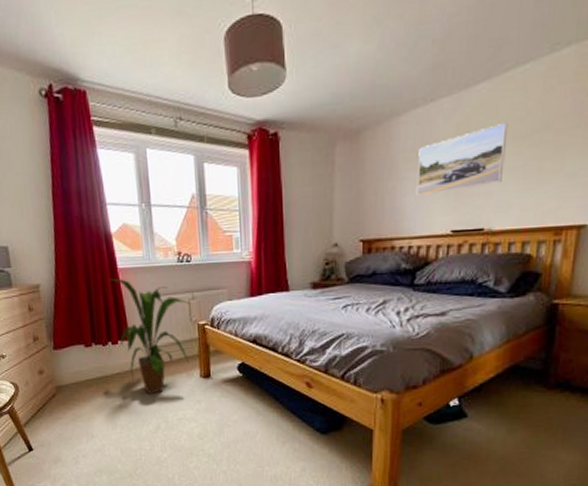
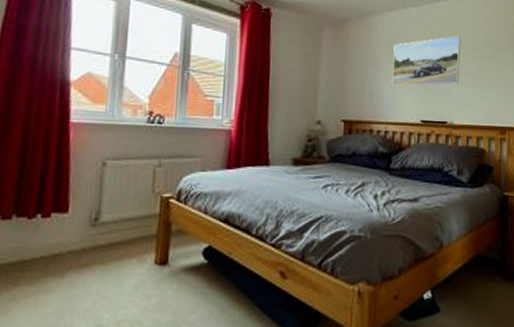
house plant: present [109,278,190,395] -> none [54,133,156,288]

